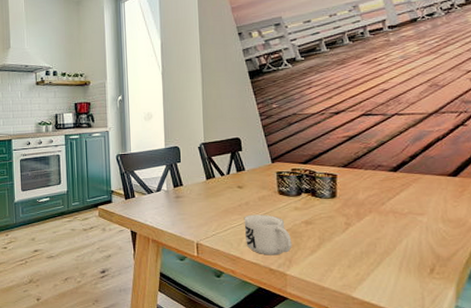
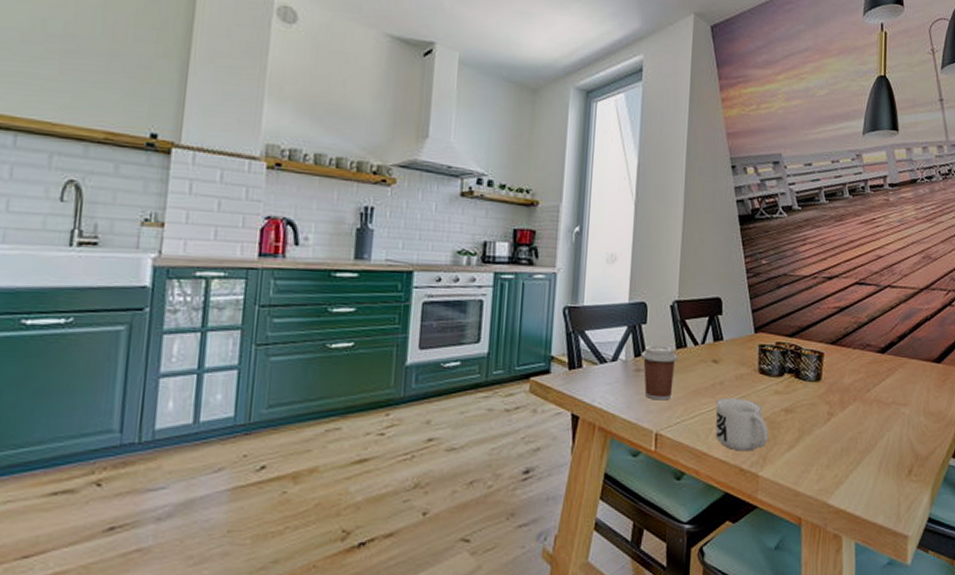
coffee cup: none [178,177,208,219] -> present [640,344,678,401]

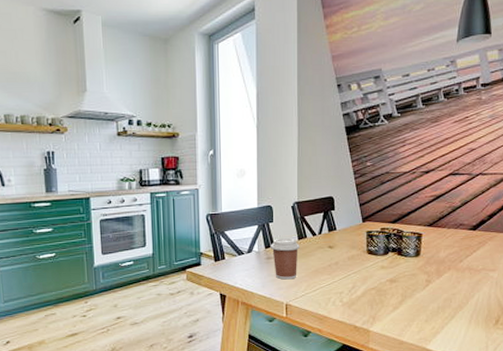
mug: present [715,397,769,451] -> none [333,274,377,314]

